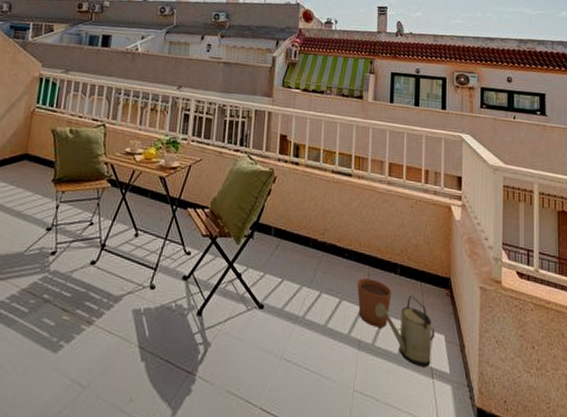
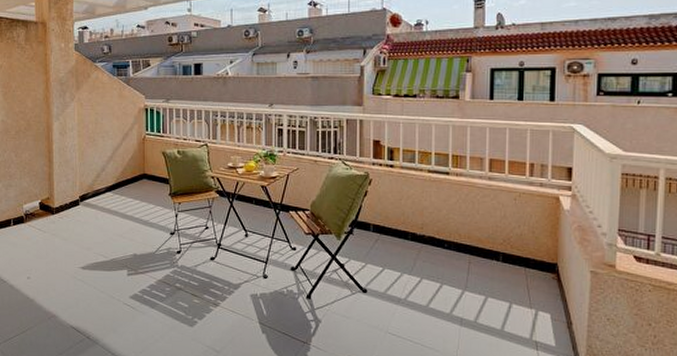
planter: present [357,278,392,328] -> none [458,266,494,308]
watering can: present [374,295,435,368] -> none [476,280,540,341]

